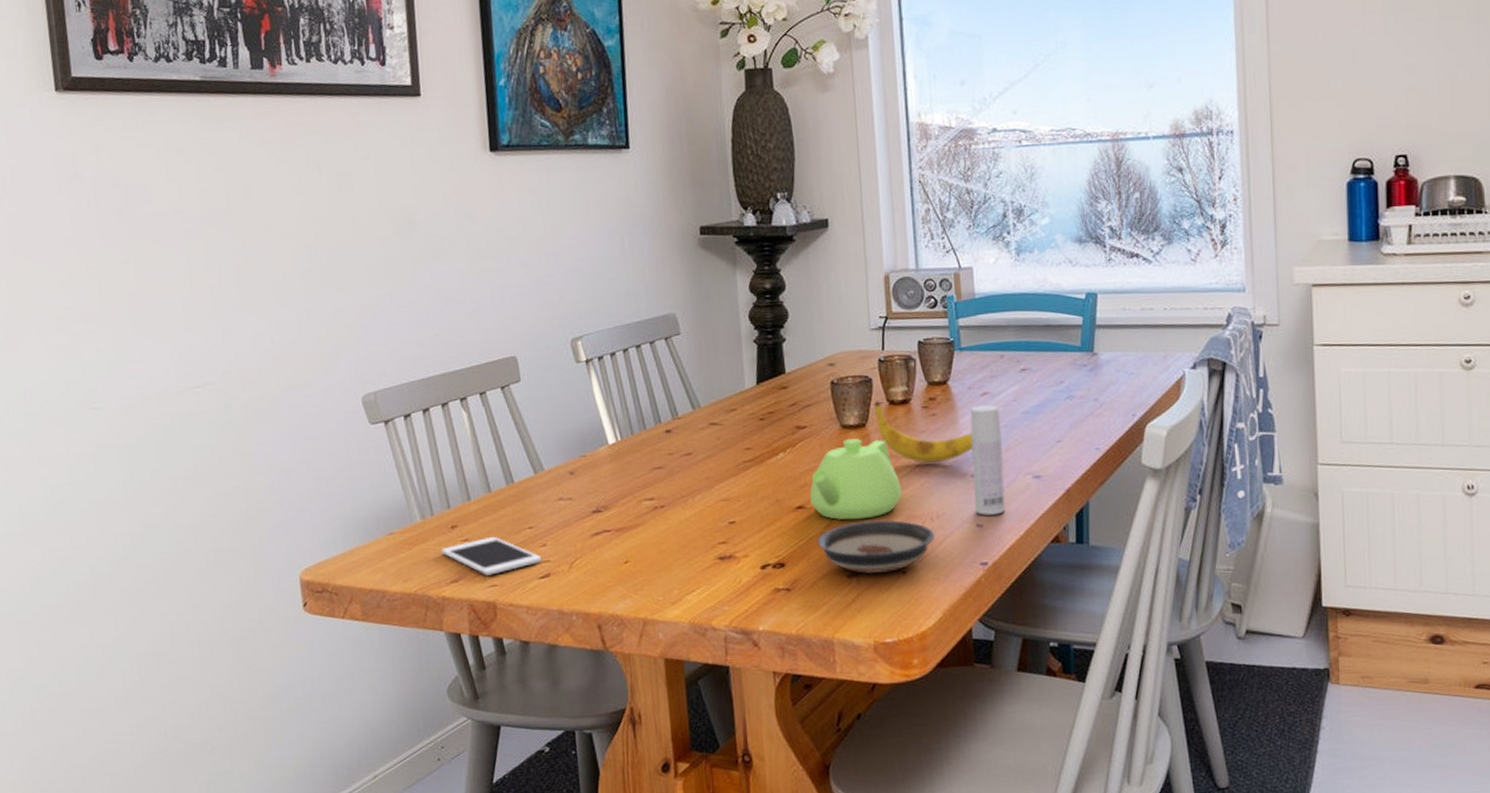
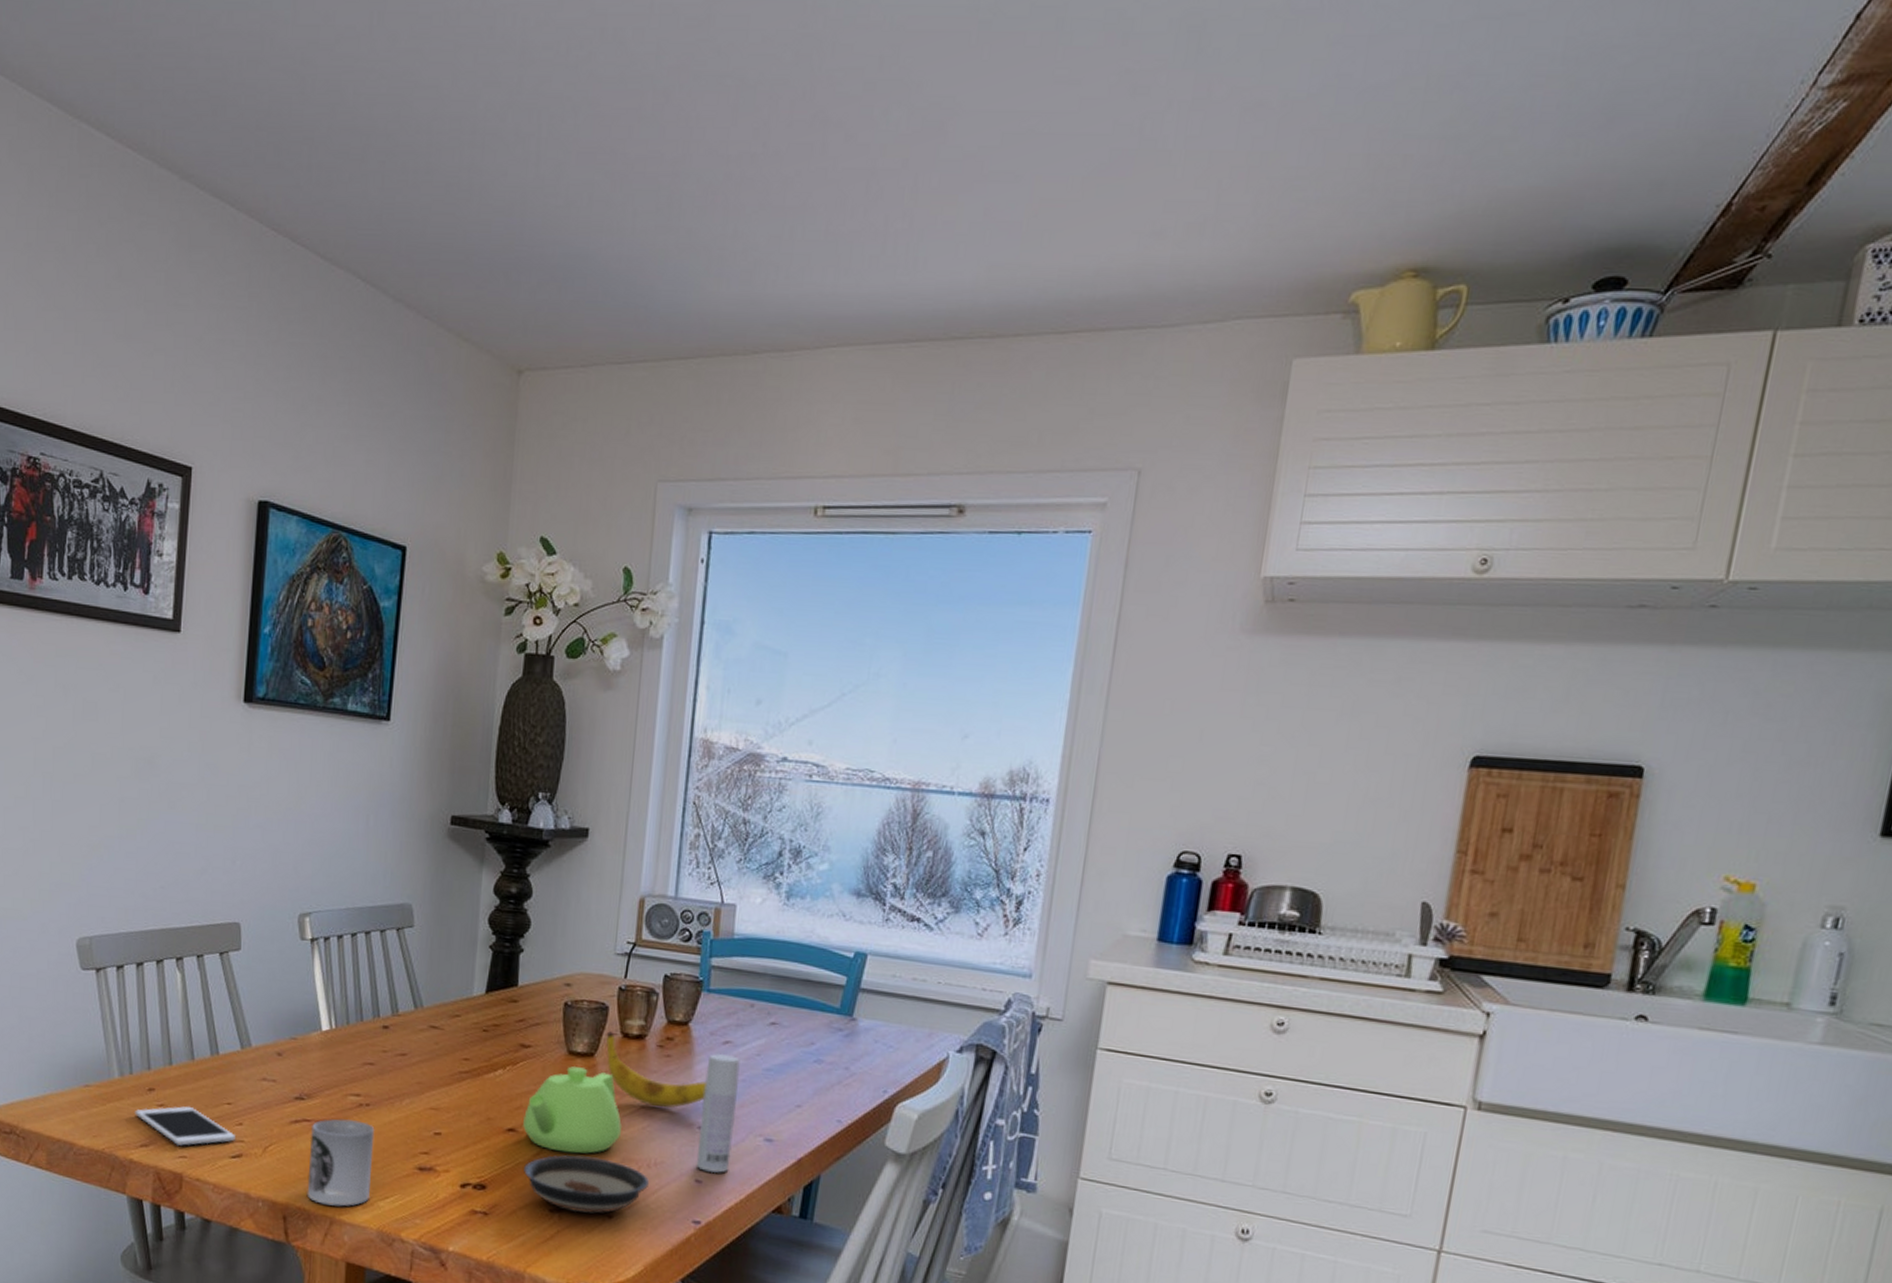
cup: none [612,523,677,608] -> present [307,1118,375,1207]

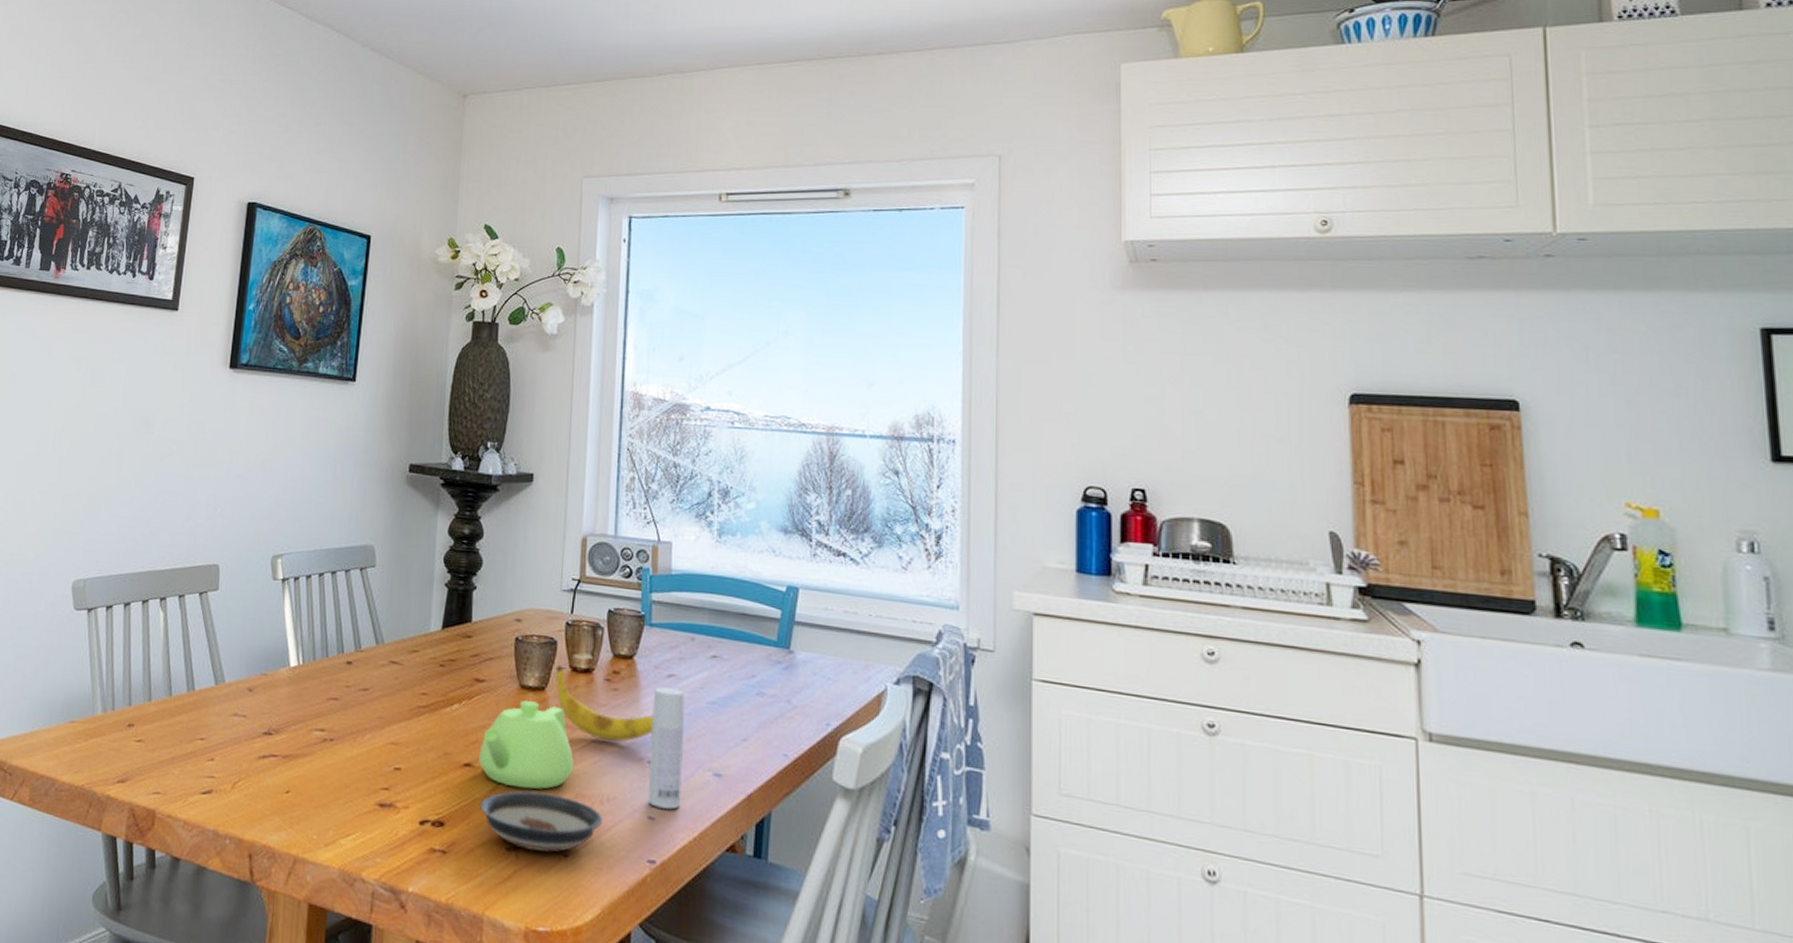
cell phone: present [134,1106,235,1146] -> none [113,741,207,782]
cup: present [307,1118,375,1207] -> none [272,754,338,844]

